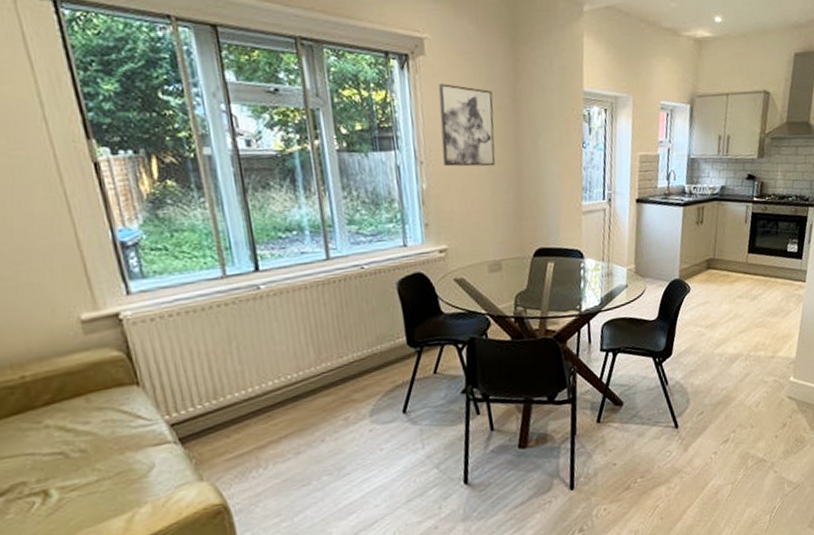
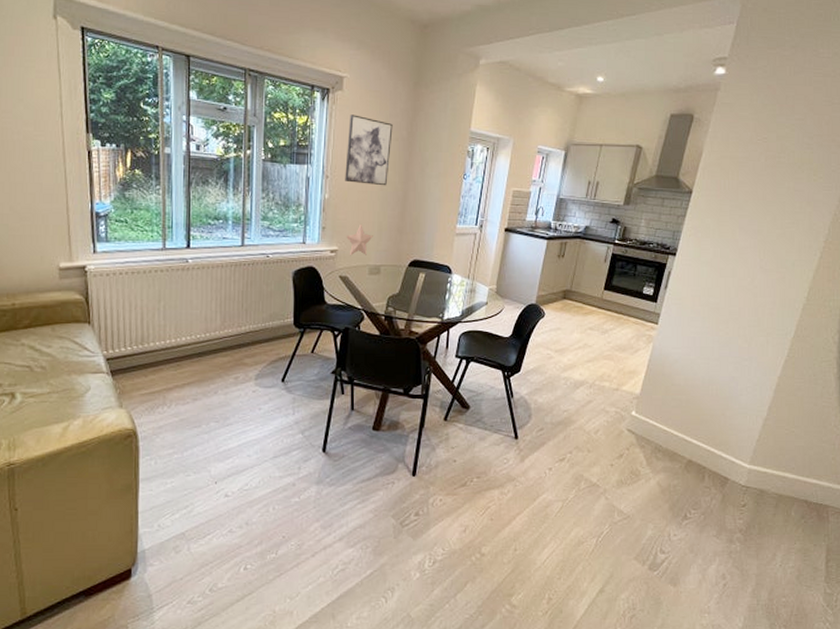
decorative star: none [454,214,488,254] -> present [345,223,373,256]

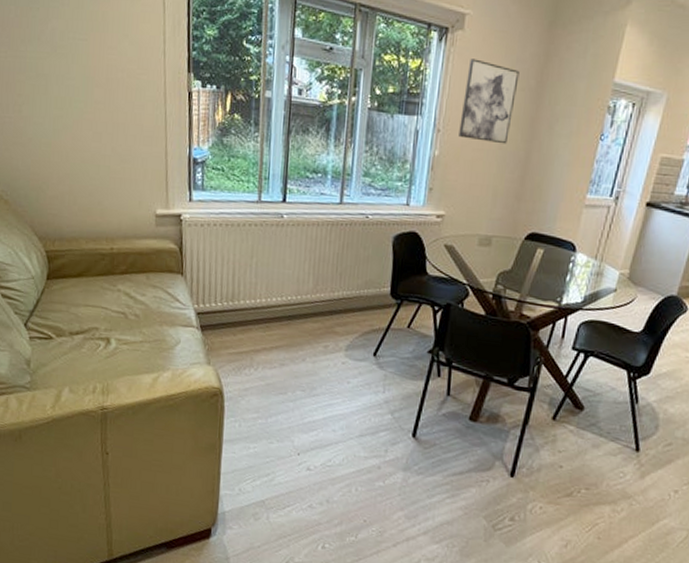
decorative star: present [345,223,373,256] -> none [454,186,487,223]

